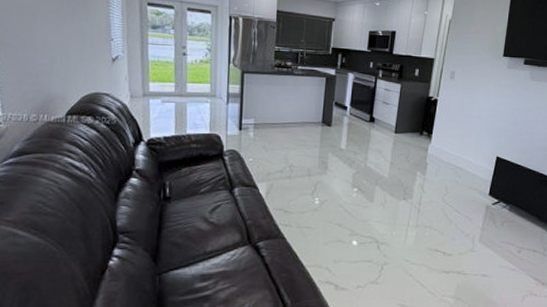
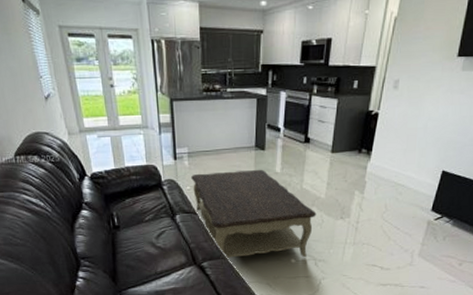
coffee table: none [255,145,380,240] -> present [191,169,317,259]

